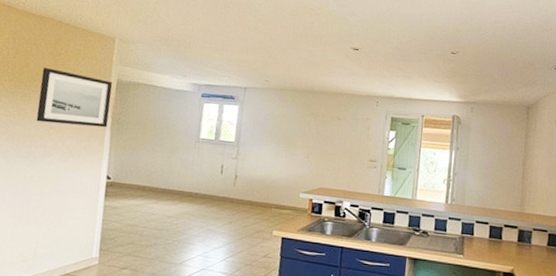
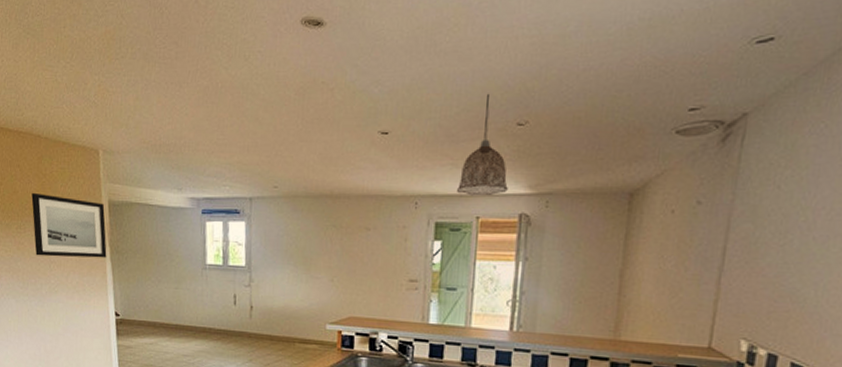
pendant lamp: none [408,30,445,101] -> present [457,93,508,196]

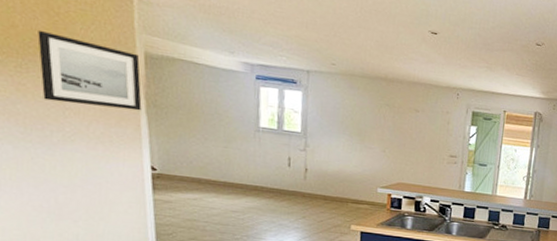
pendant lamp: present [457,93,508,196] -> none [490,16,528,96]

